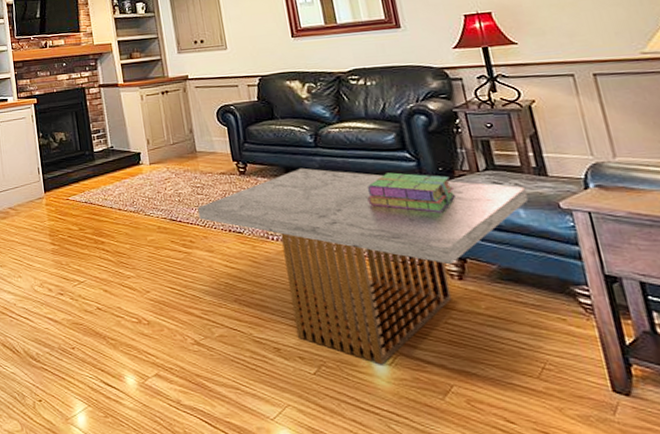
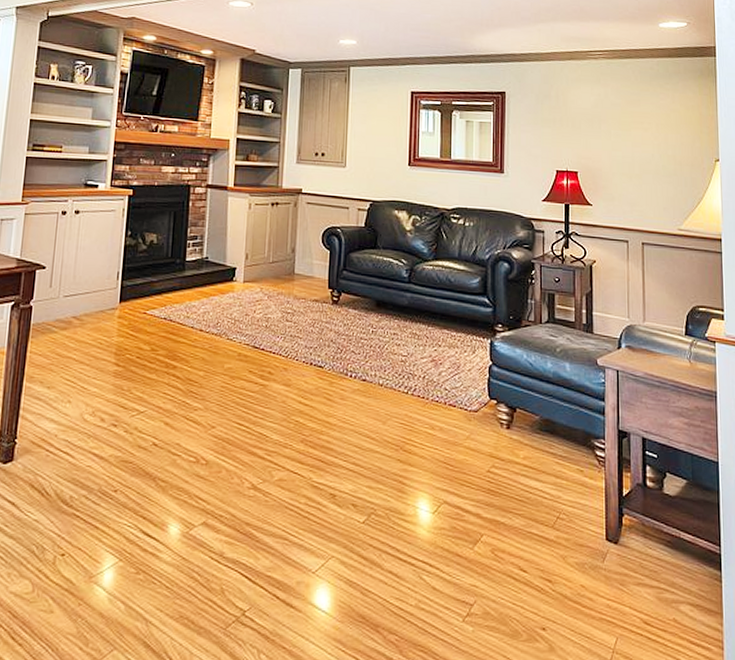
coffee table: present [197,168,529,365] -> none [283,303,575,514]
stack of books: present [367,172,455,213] -> none [445,316,519,361]

